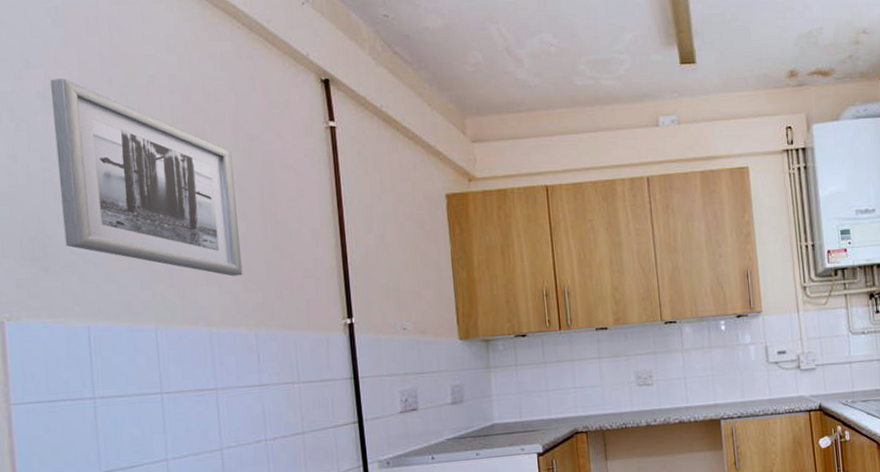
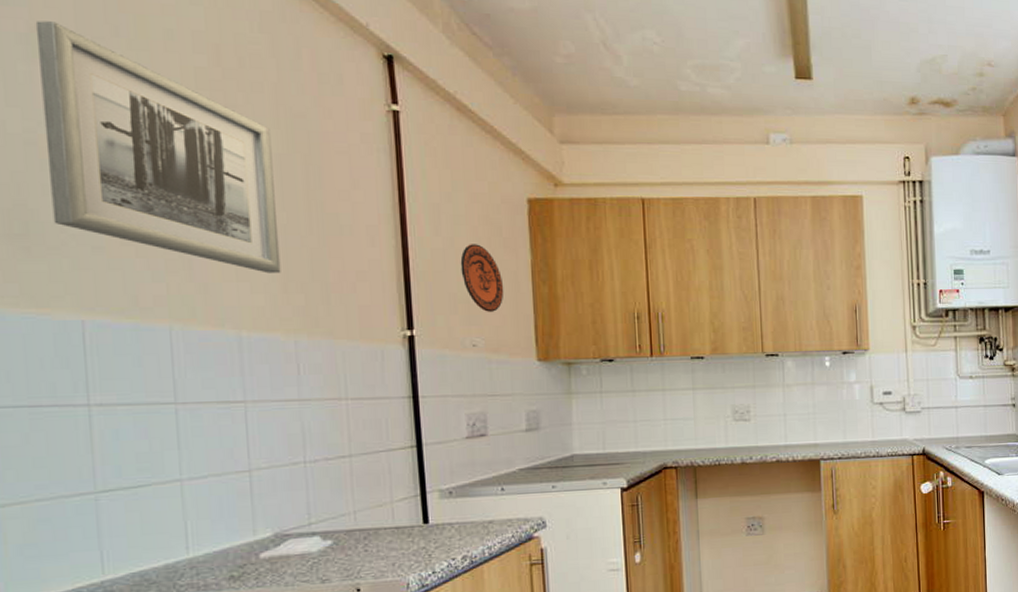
decorative plate: none [390,238,429,298] -> present [460,244,504,312]

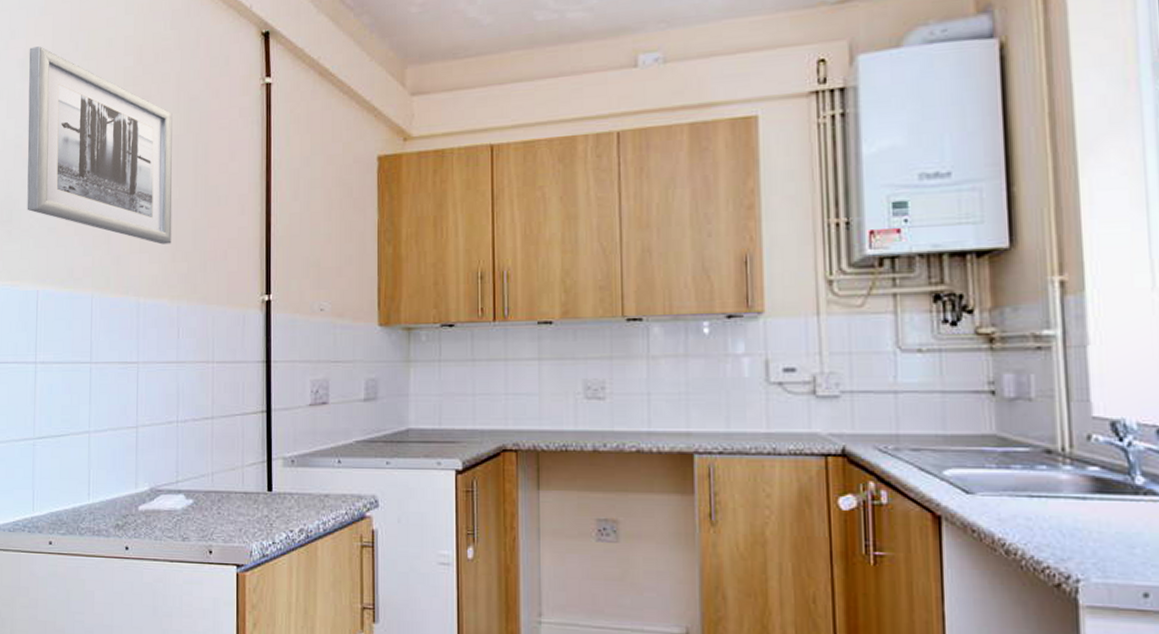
decorative plate: present [460,244,504,312] -> none [314,206,352,275]

